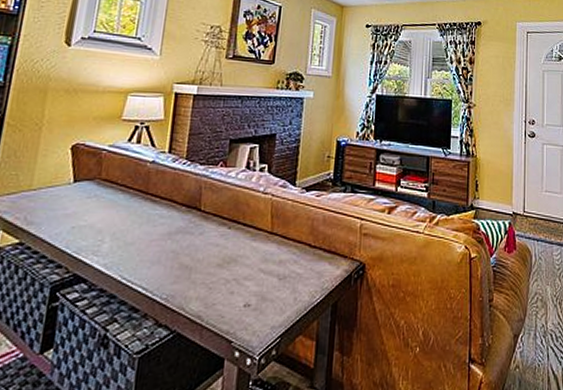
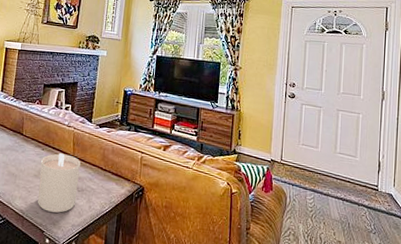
candle: none [222,230,282,313] -> present [37,152,81,213]

